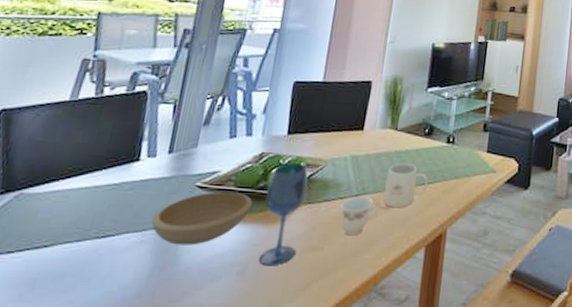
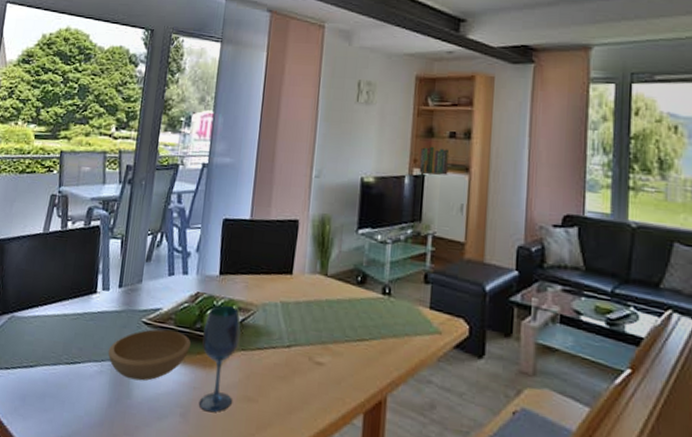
teacup: present [340,196,378,236] -> none [273,346,311,391]
mug: present [383,162,429,208] -> none [316,313,364,366]

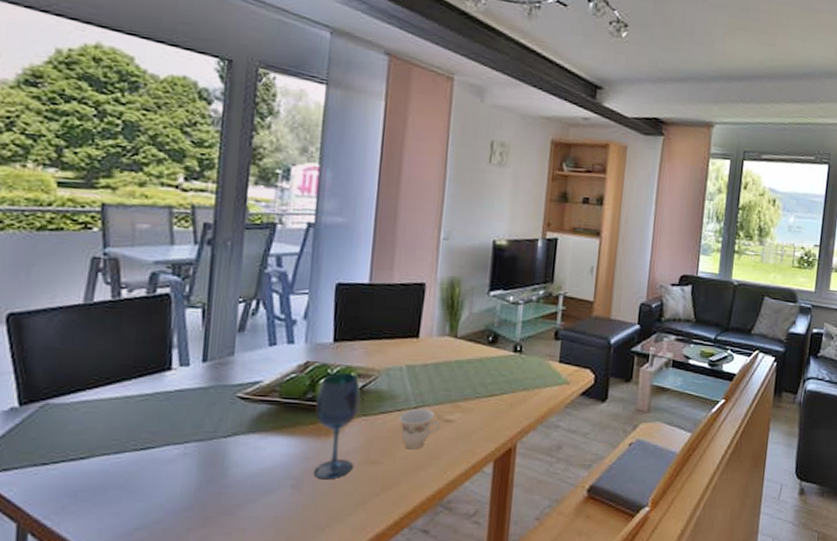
bowl: present [107,329,191,381] -> none [192,403,301,458]
teacup: none [273,346,311,391] -> present [398,408,440,450]
books: present [419,146,449,175] -> none [552,211,581,239]

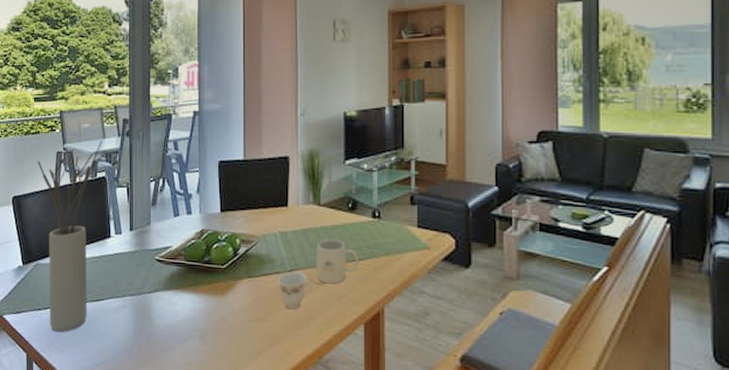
vase: none [56,247,173,493] -> present [37,140,106,333]
wineglass: present [313,373,361,480] -> none [212,239,245,334]
mug: none [445,373,495,421] -> present [316,238,359,284]
books: none [552,211,581,239] -> present [398,77,426,103]

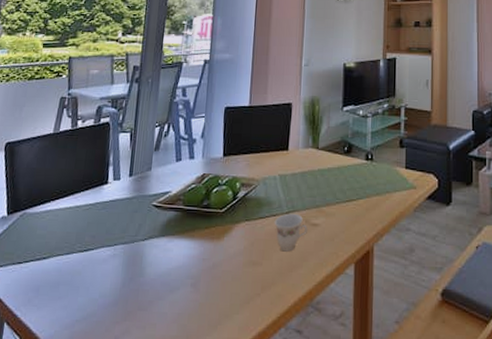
vase: present [37,140,106,333] -> none [29,86,113,288]
mug: present [316,238,359,284] -> none [312,180,352,225]
books: present [398,77,426,103] -> none [391,34,415,57]

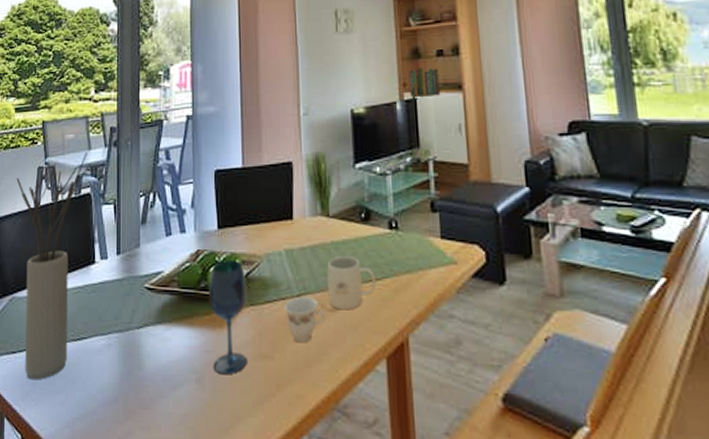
vase: none [29,86,113,288] -> present [16,152,91,380]
wineglass: none [208,183,244,279] -> present [209,261,247,375]
mug: none [312,180,352,225] -> present [327,255,377,310]
books: none [391,34,415,57] -> present [408,67,441,97]

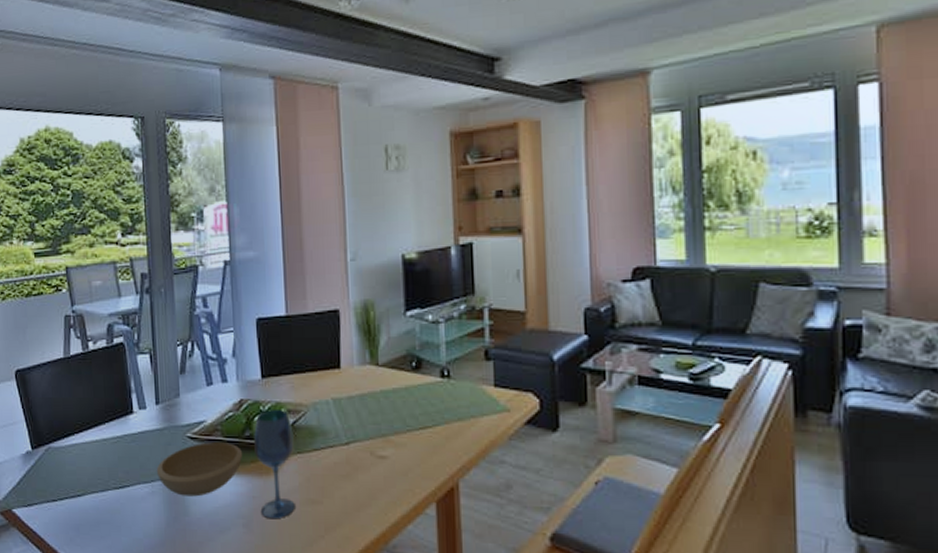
vase: present [16,152,91,380] -> none [42,300,123,527]
bowl: none [113,293,197,350] -> present [156,442,242,497]
teacup: present [284,296,325,343] -> none [332,444,374,489]
mug: present [327,255,377,310] -> none [376,403,427,457]
books: present [408,67,441,97] -> none [465,209,499,241]

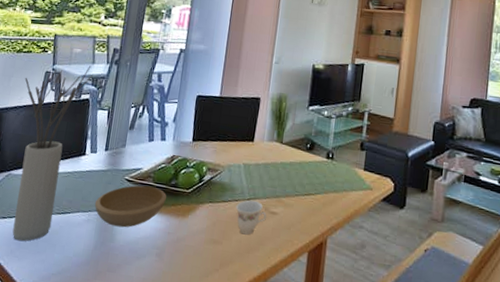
vase: none [42,300,123,527] -> present [12,65,93,242]
wineglass: present [254,410,295,520] -> none [172,166,210,253]
teacup: none [332,444,374,489] -> present [235,199,267,235]

